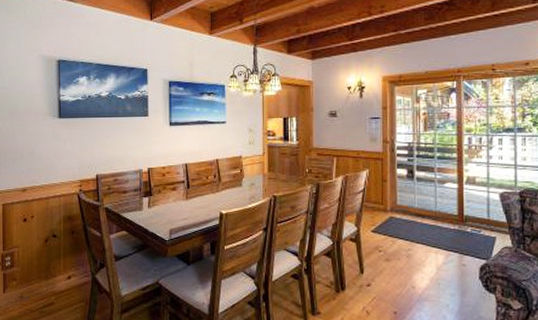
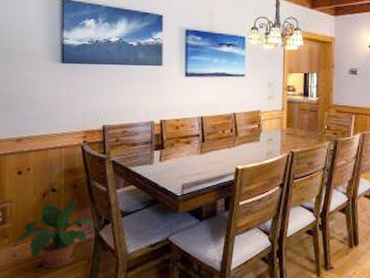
potted plant: none [21,244,92,310] -> present [13,199,96,269]

